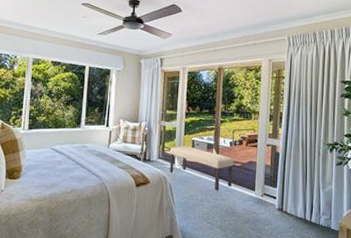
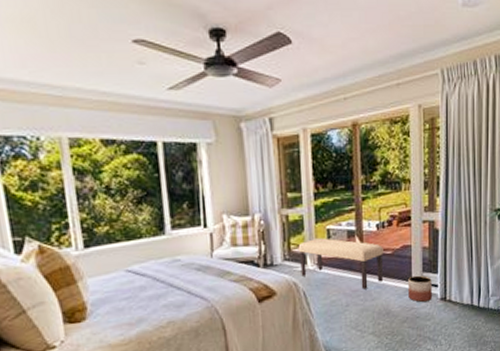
planter: none [251,186,271,210] -> present [408,275,432,303]

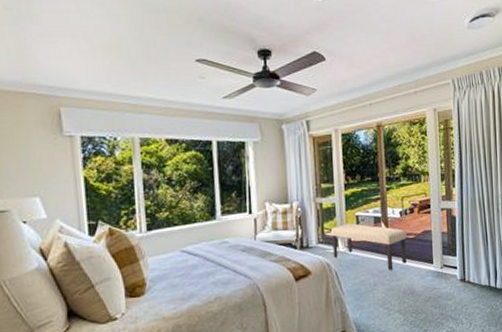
planter: present [408,275,432,303] -> none [430,258,452,283]

